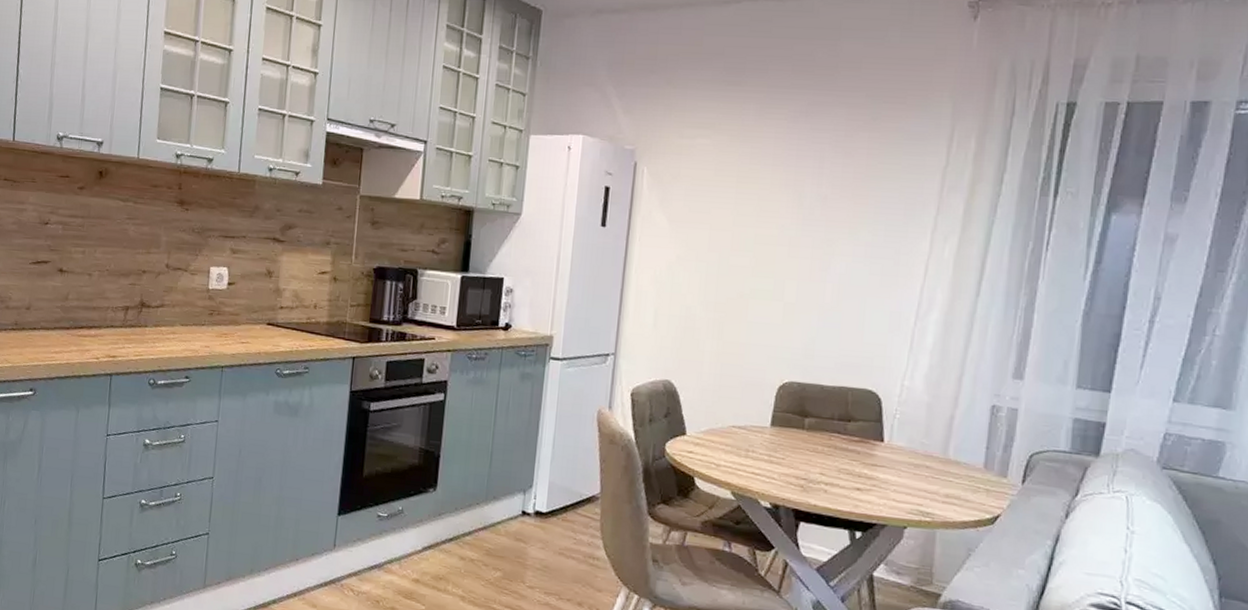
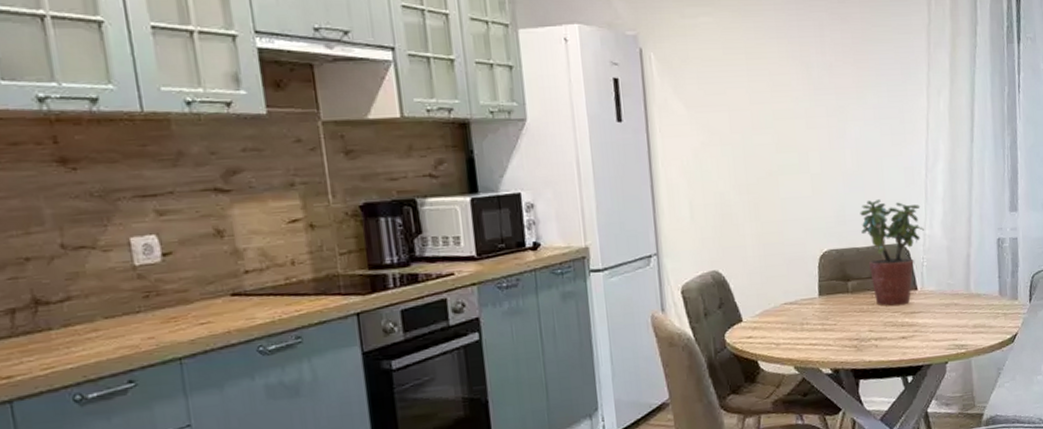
potted plant: none [829,339,904,455] -> present [860,198,925,307]

